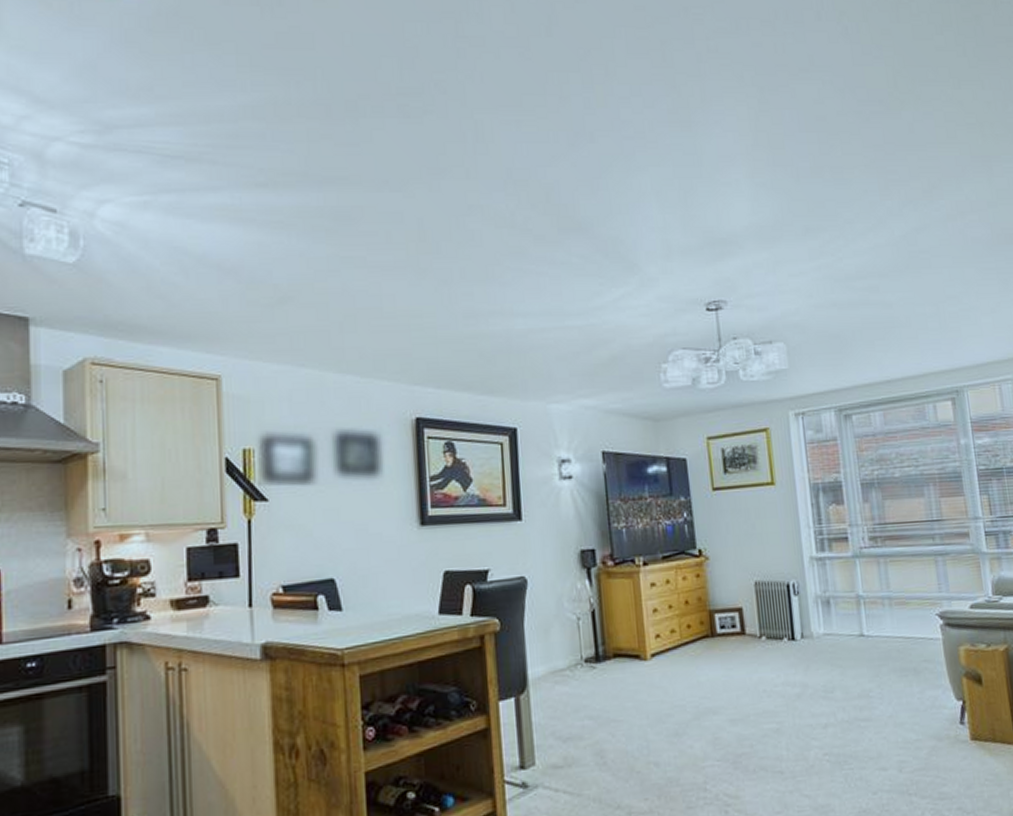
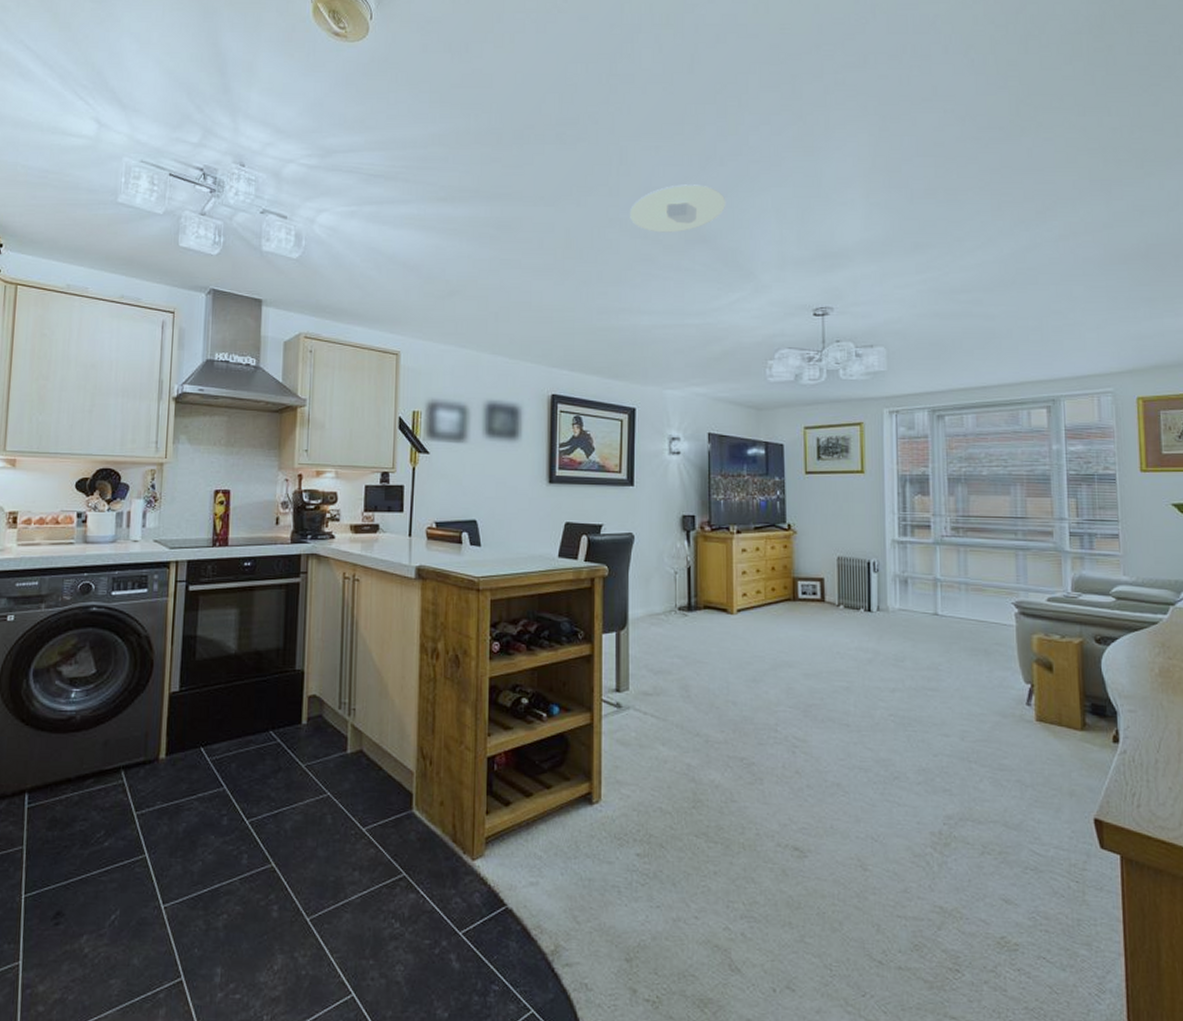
recessed light: none [492,164,601,221] -> present [630,184,726,233]

